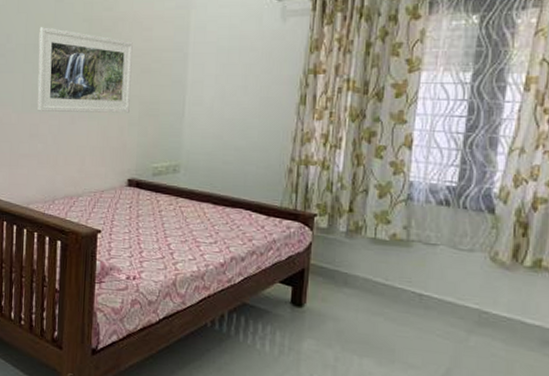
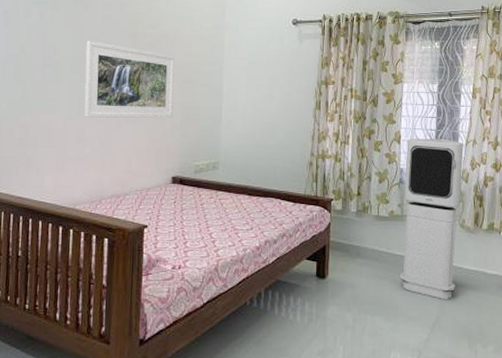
air purifier: none [400,144,505,349] -> present [400,139,464,299]

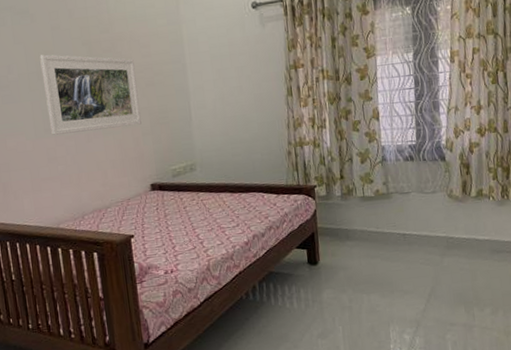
air purifier: present [400,139,464,299] -> none [386,109,449,271]

